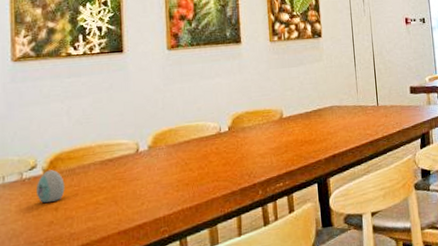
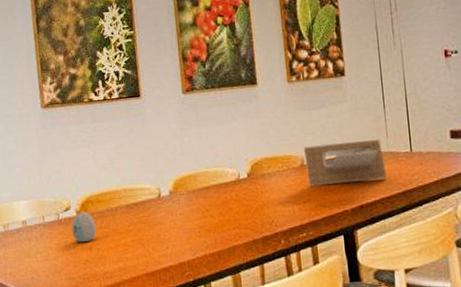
architectural model: none [282,94,356,139] -> present [303,139,387,187]

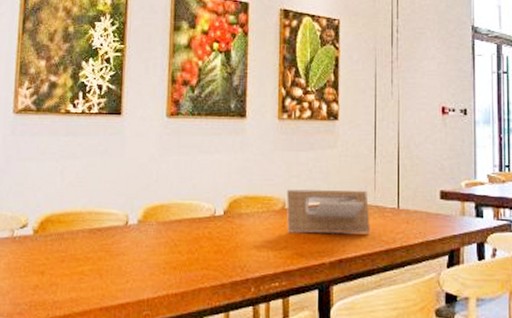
decorative egg: present [72,211,97,243] -> none [25,231,53,266]

